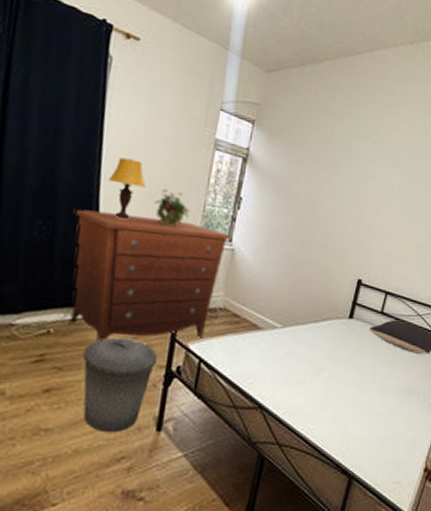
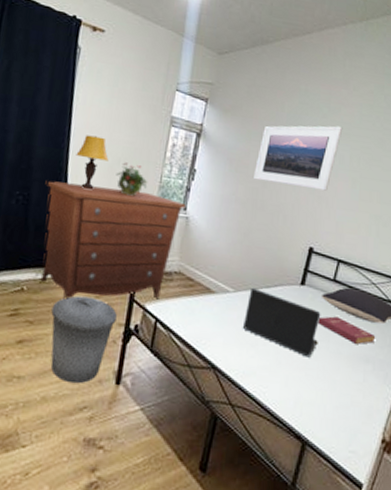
laptop: none [290,322,369,392] -> present [242,287,321,358]
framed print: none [302,151,392,221] -> present [254,125,343,191]
book: none [365,349,421,376] -> present [318,316,376,344]

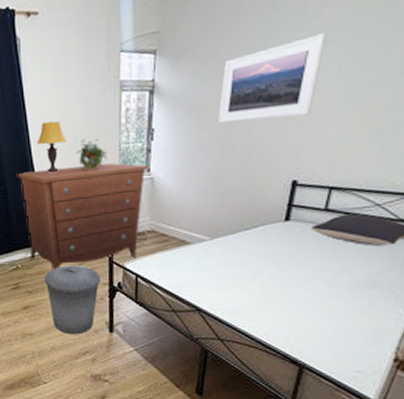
laptop: present [242,287,321,358] -> none [223,232,312,290]
book: present [318,316,376,344] -> none [308,246,383,270]

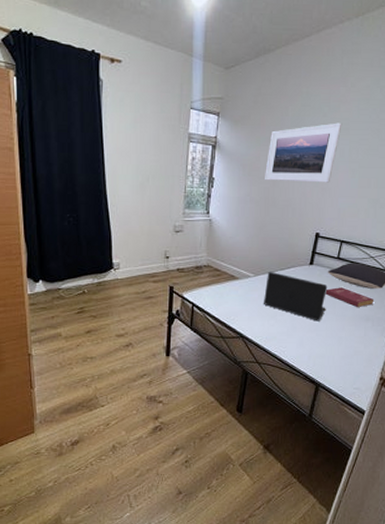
dresser: present [16,163,149,270] -> none [89,202,208,296]
table lamp: present [36,121,67,173] -> none [111,159,139,205]
trash can: present [44,265,100,335] -> none [109,292,161,359]
potted plant: present [76,139,108,170] -> none [147,179,175,207]
laptop: none [223,232,312,290] -> present [263,271,328,322]
book: none [308,246,383,270] -> present [325,287,375,307]

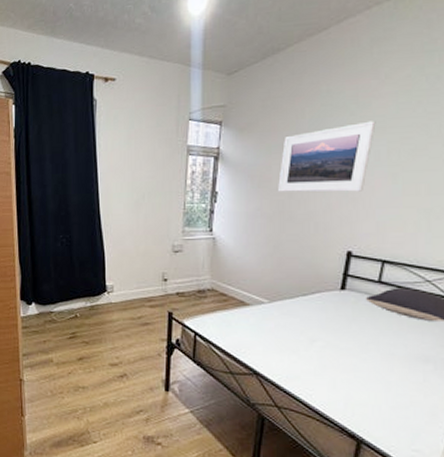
laptop: present [263,271,328,322] -> none [281,296,367,360]
book: present [325,287,375,307] -> none [364,318,436,344]

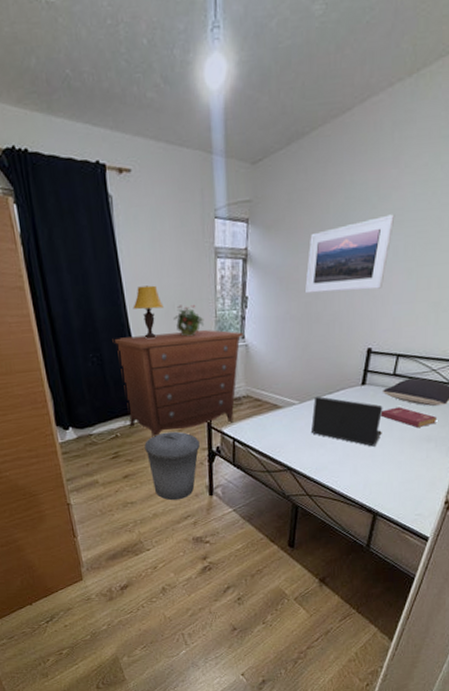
dresser: none [82,221,211,322] -> present [112,330,244,437]
trash can: none [102,318,159,392] -> present [144,431,200,501]
table lamp: none [105,177,134,225] -> present [133,285,164,338]
potted plant: none [142,196,173,225] -> present [173,305,204,337]
laptop: none [281,296,367,360] -> present [310,396,383,447]
book: none [364,318,436,344] -> present [380,407,438,427]

